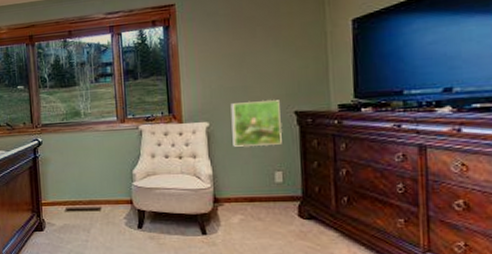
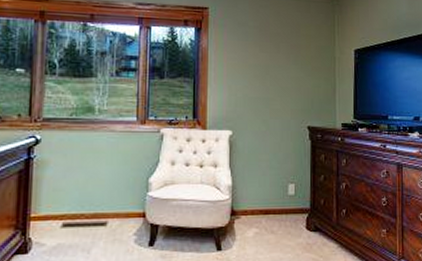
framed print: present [230,100,282,147] -> none [253,114,296,157]

